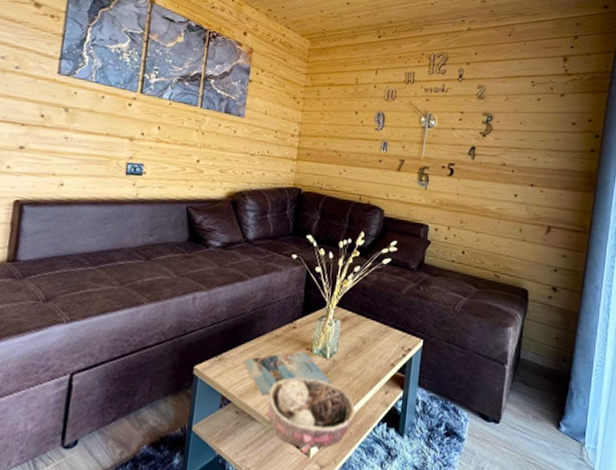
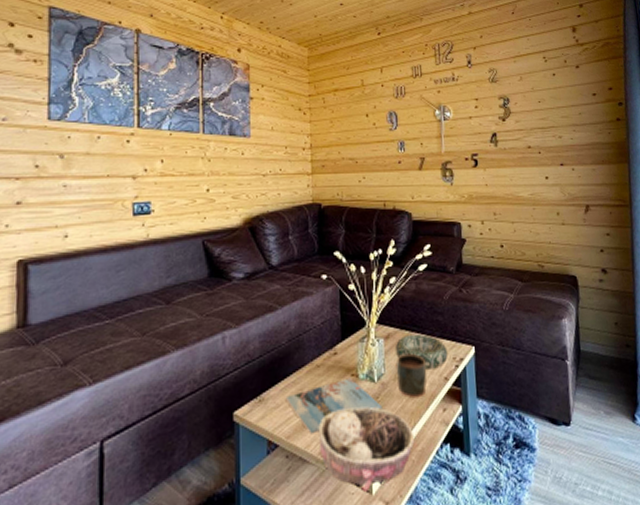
mug: none [347,337,377,379] -> present [395,353,428,399]
decorative bowl: none [349,320,398,356] -> present [394,333,448,371]

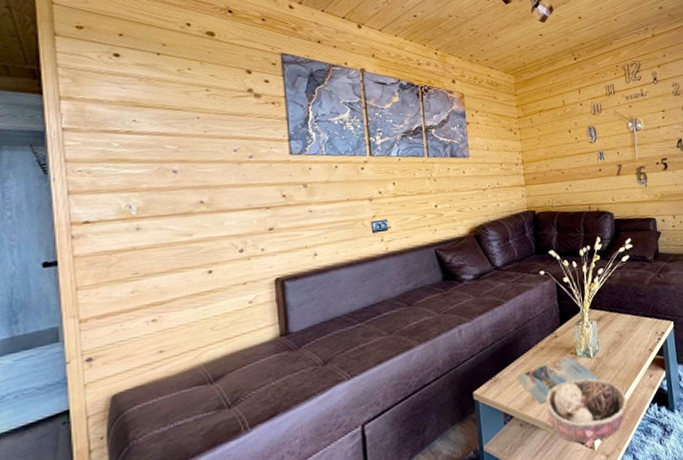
decorative bowl: present [394,333,448,371] -> none [606,314,652,345]
mug: present [395,353,428,399] -> none [607,331,635,369]

